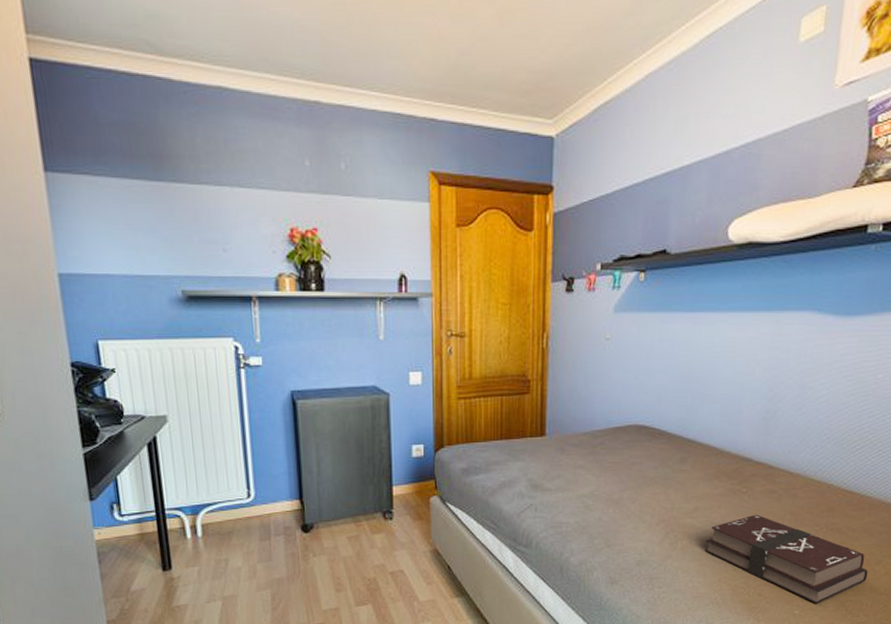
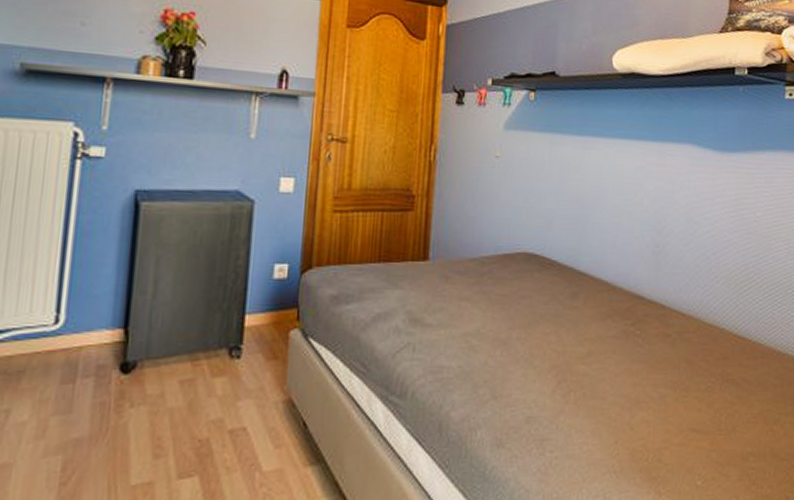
hardback book: present [705,514,868,605] -> none [600,361,767,473]

